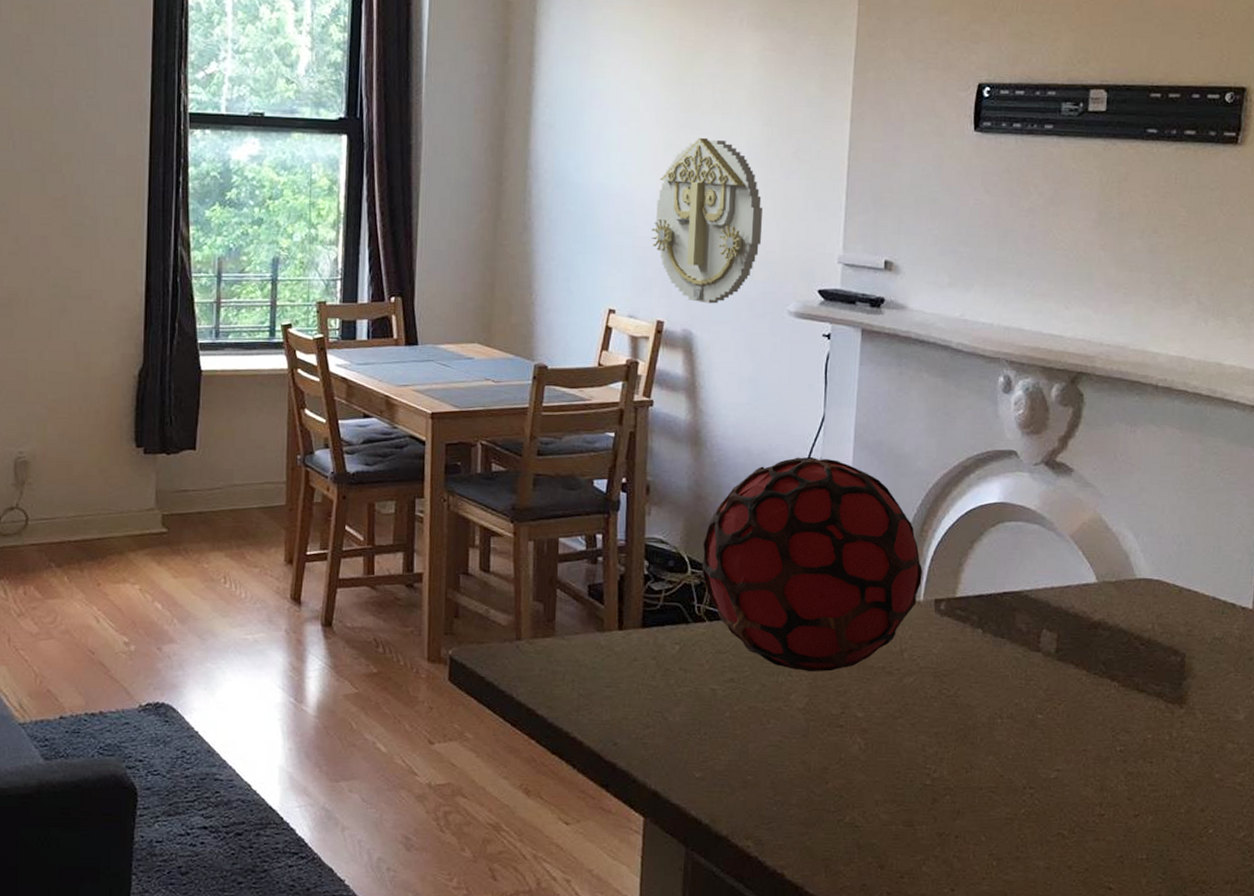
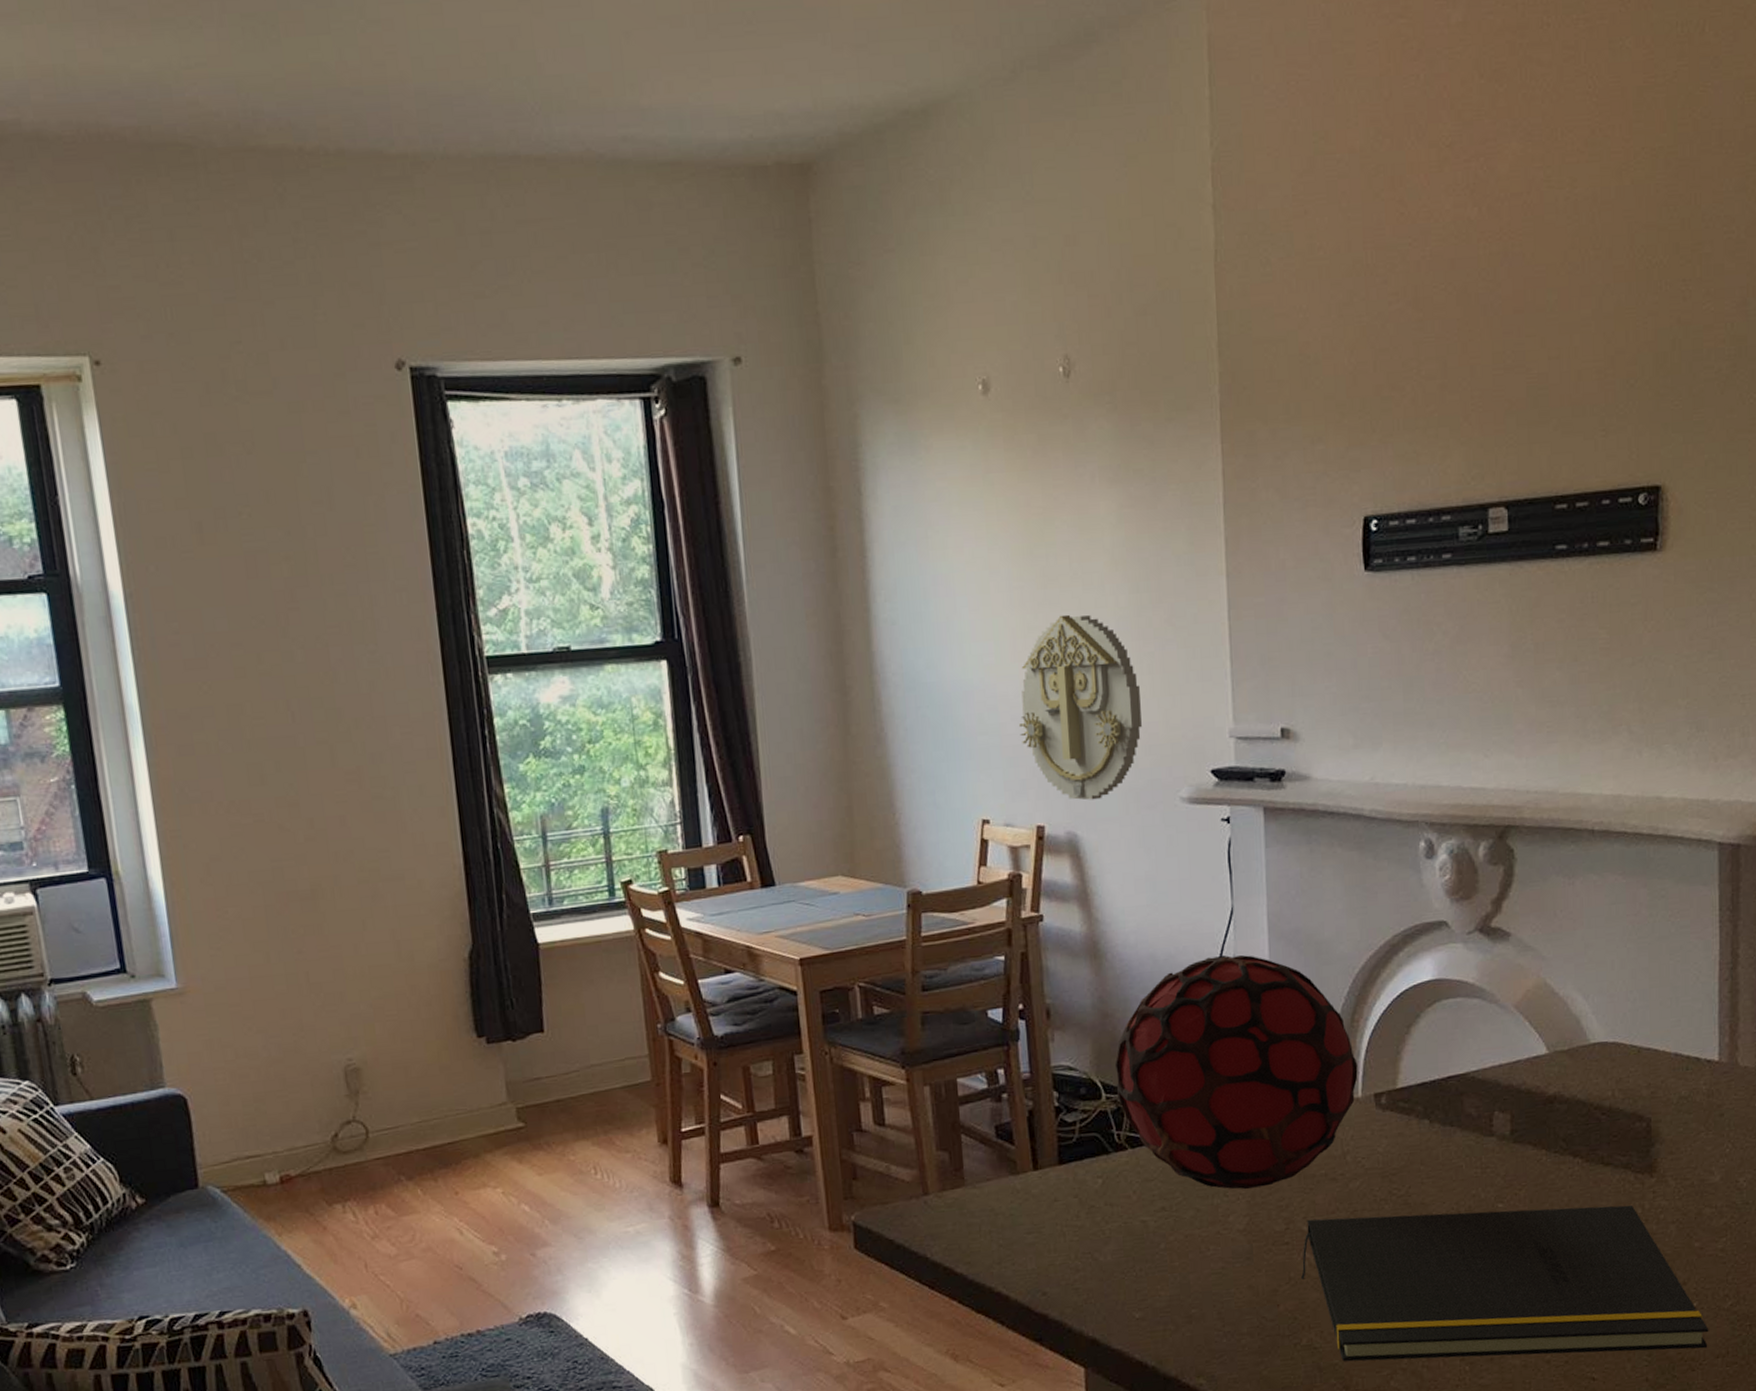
notepad: none [851,707,1221,874] -> present [1301,1204,1709,1362]

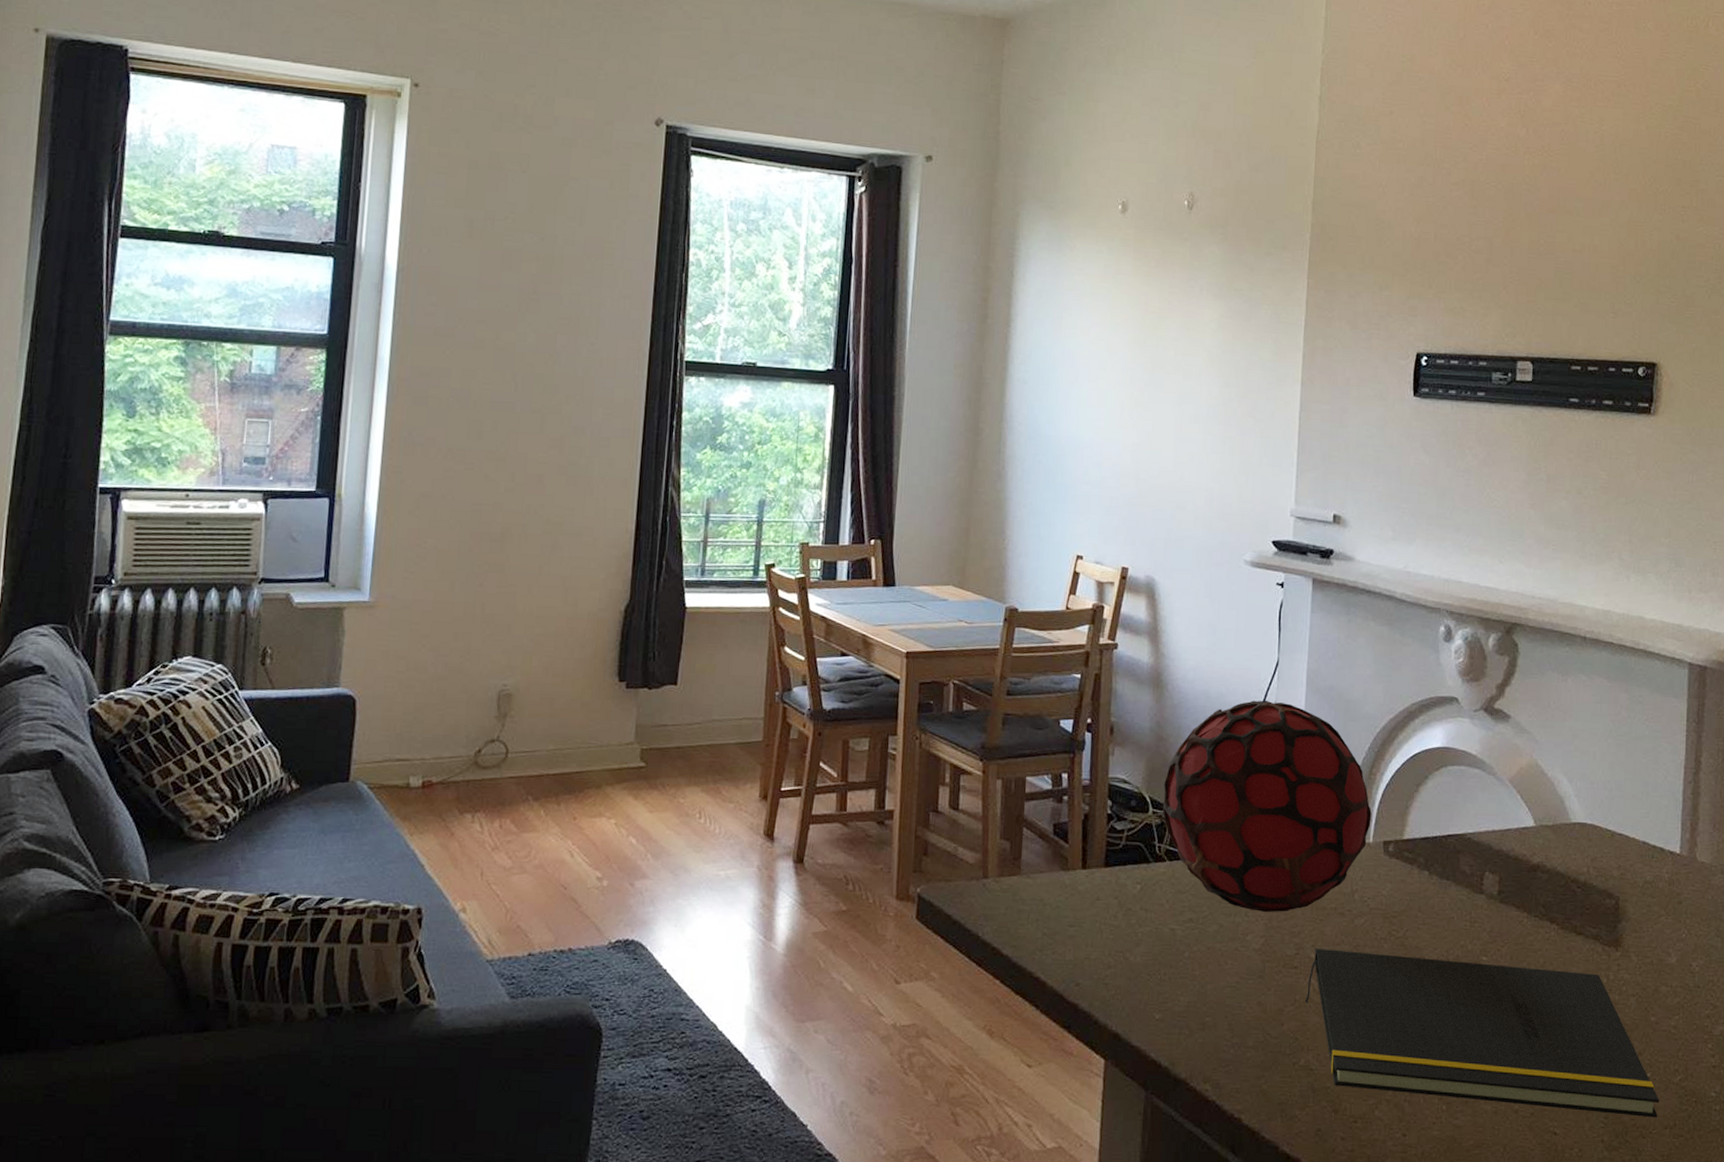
wall decoration: present [1019,614,1142,800] -> none [1117,396,1221,552]

